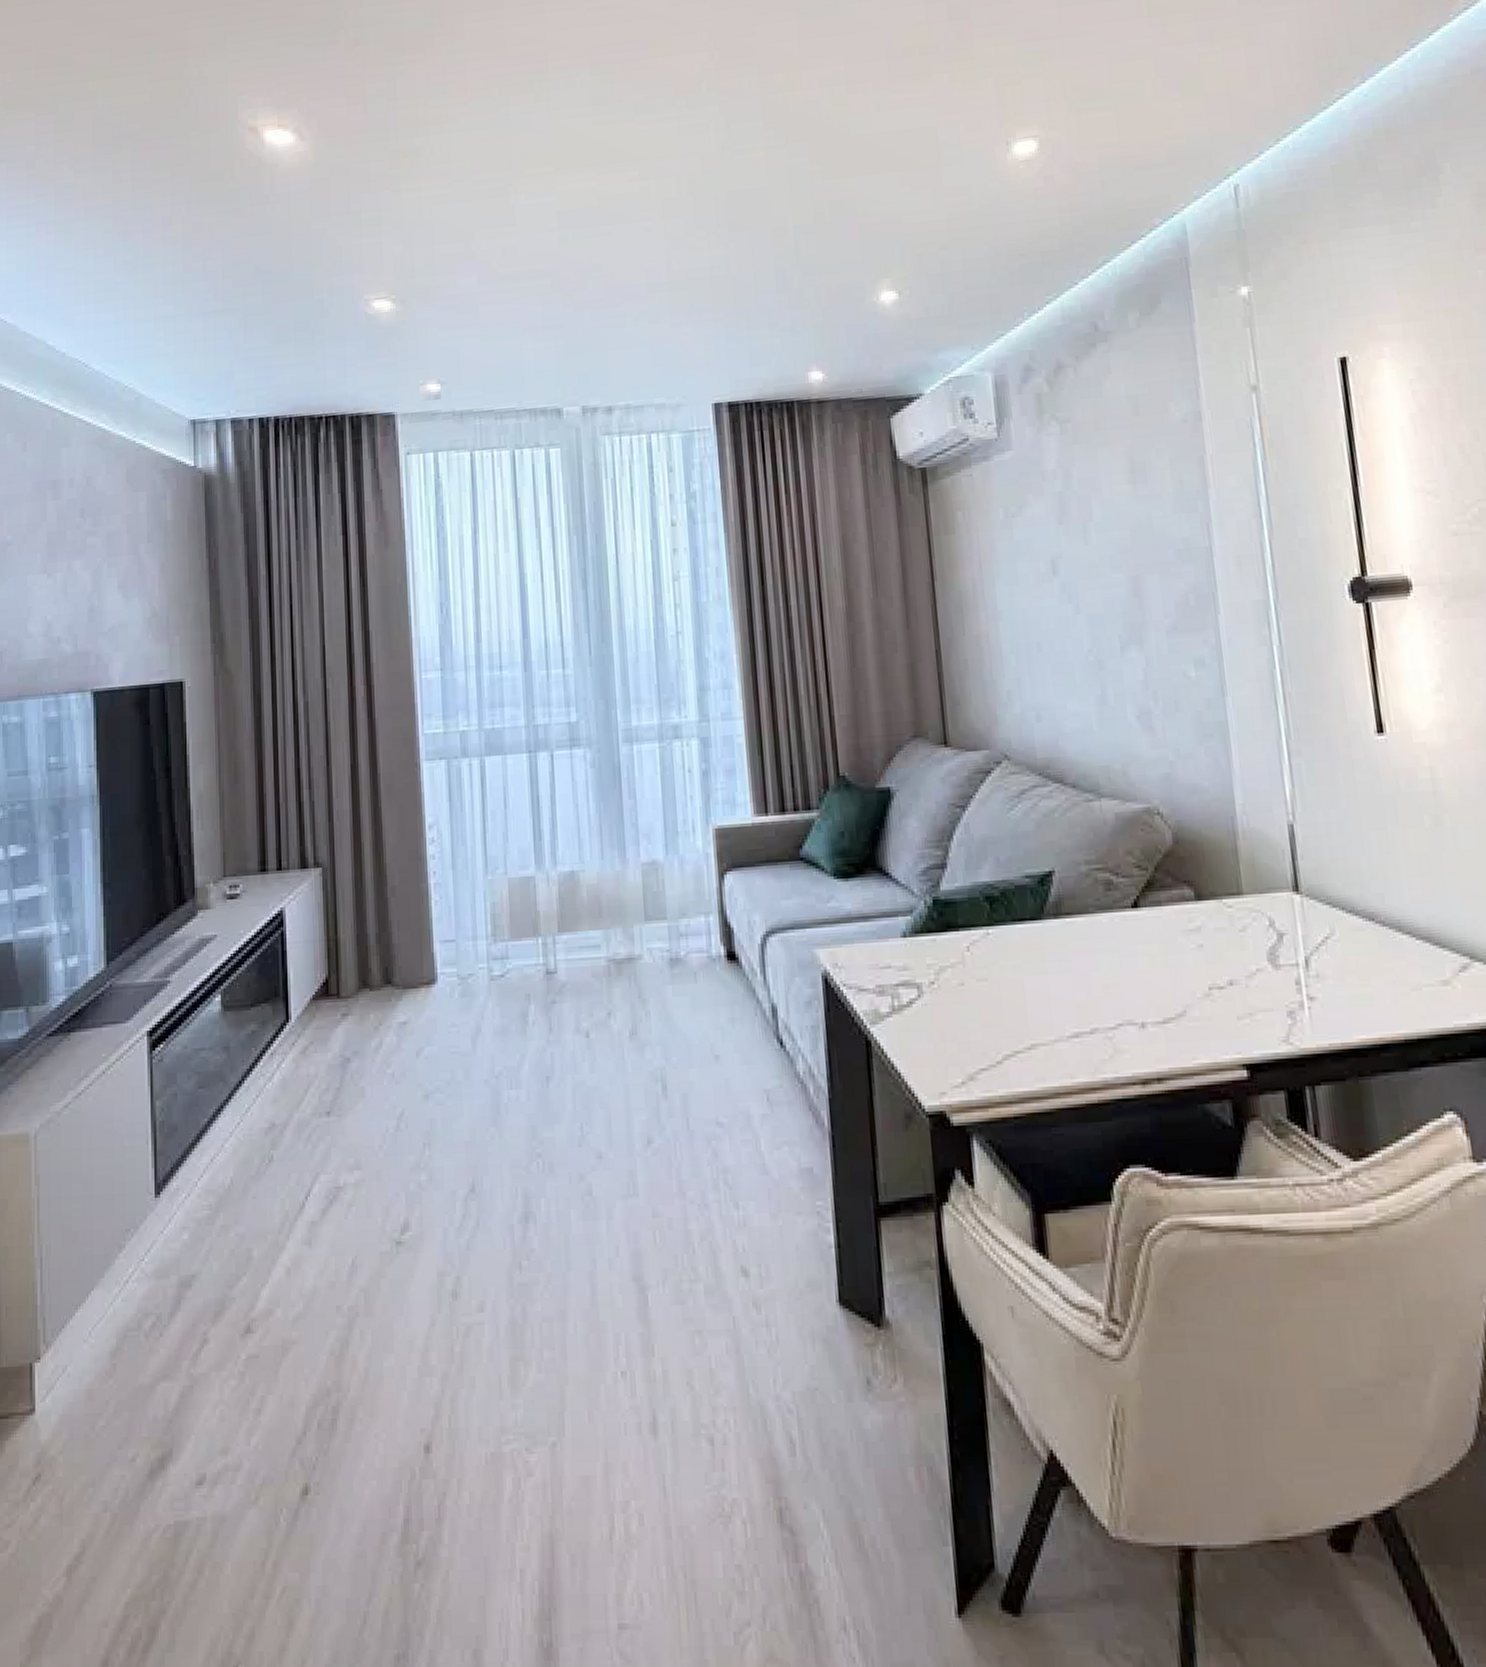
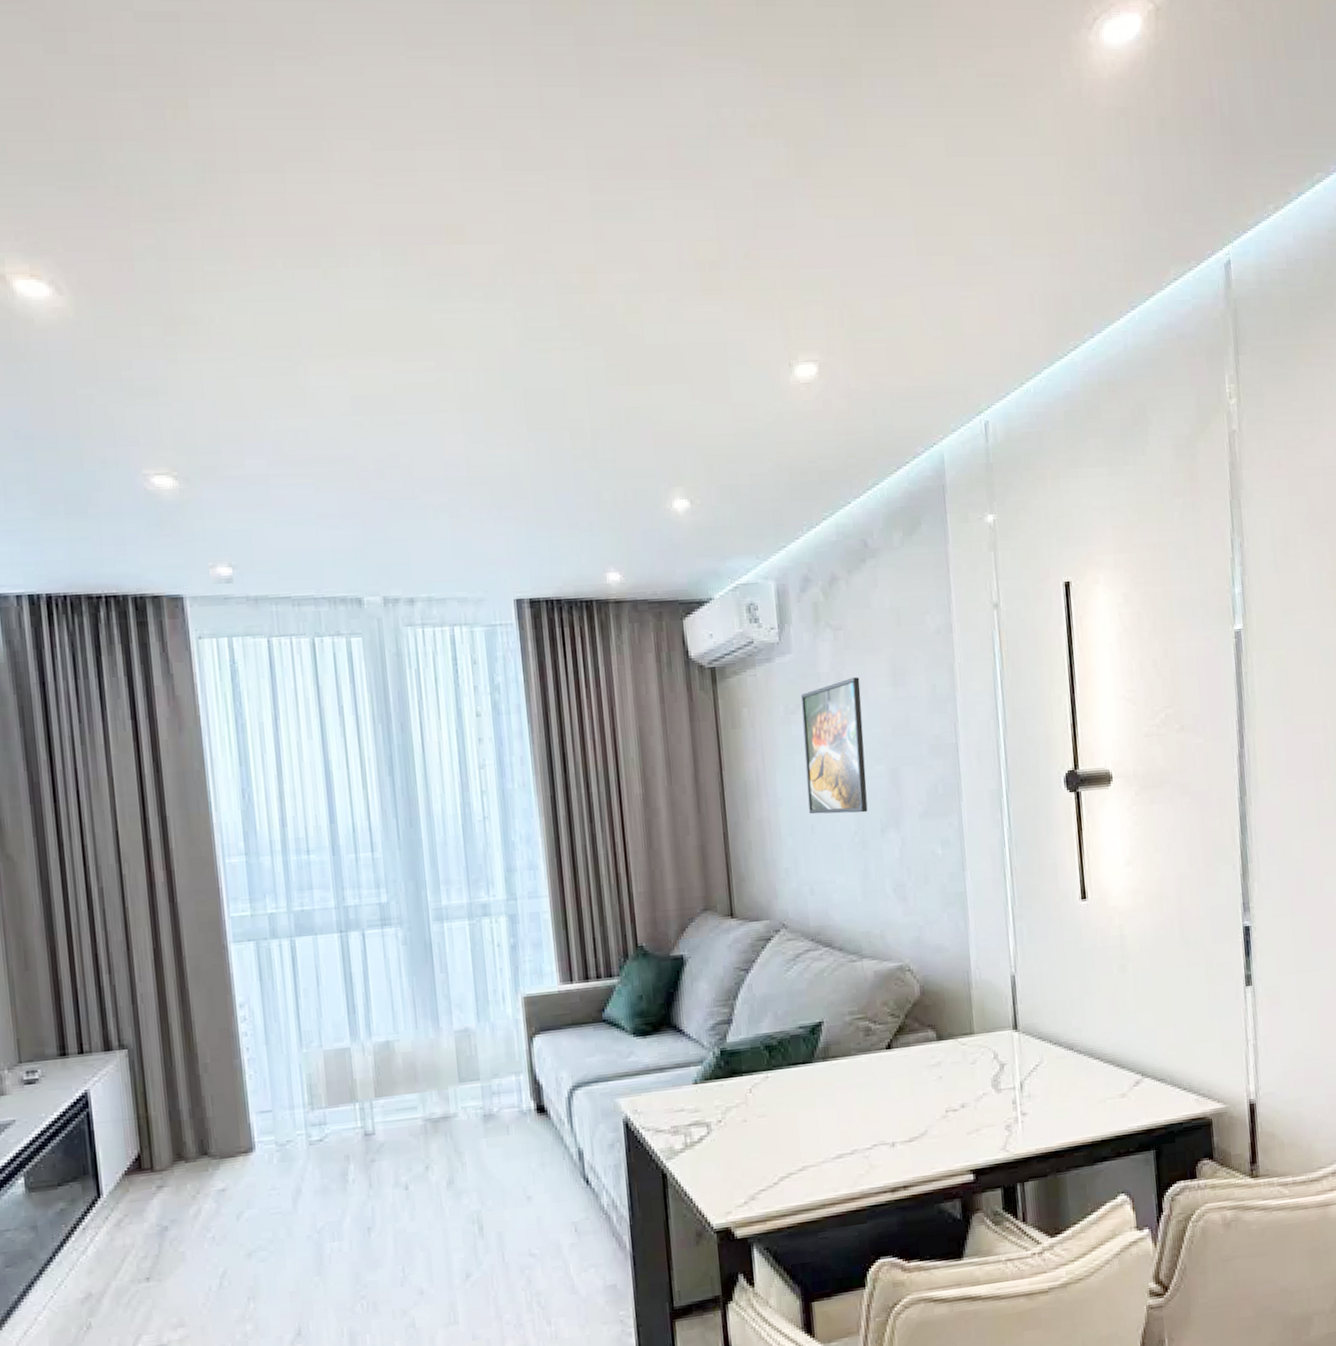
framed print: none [1023,474,1104,630] -> present [801,677,868,814]

